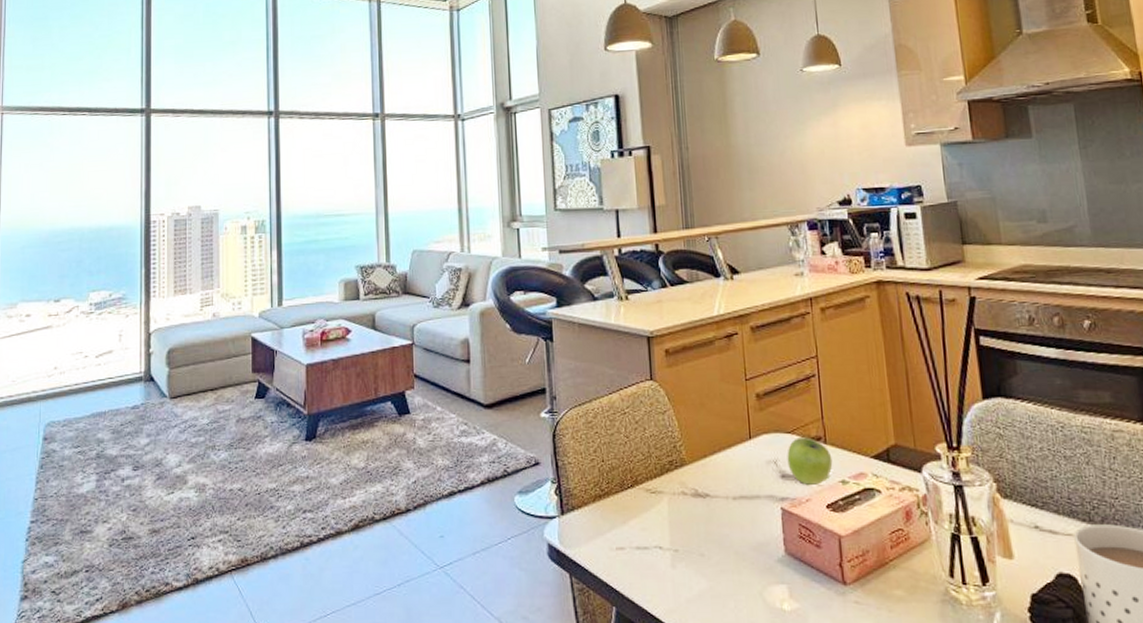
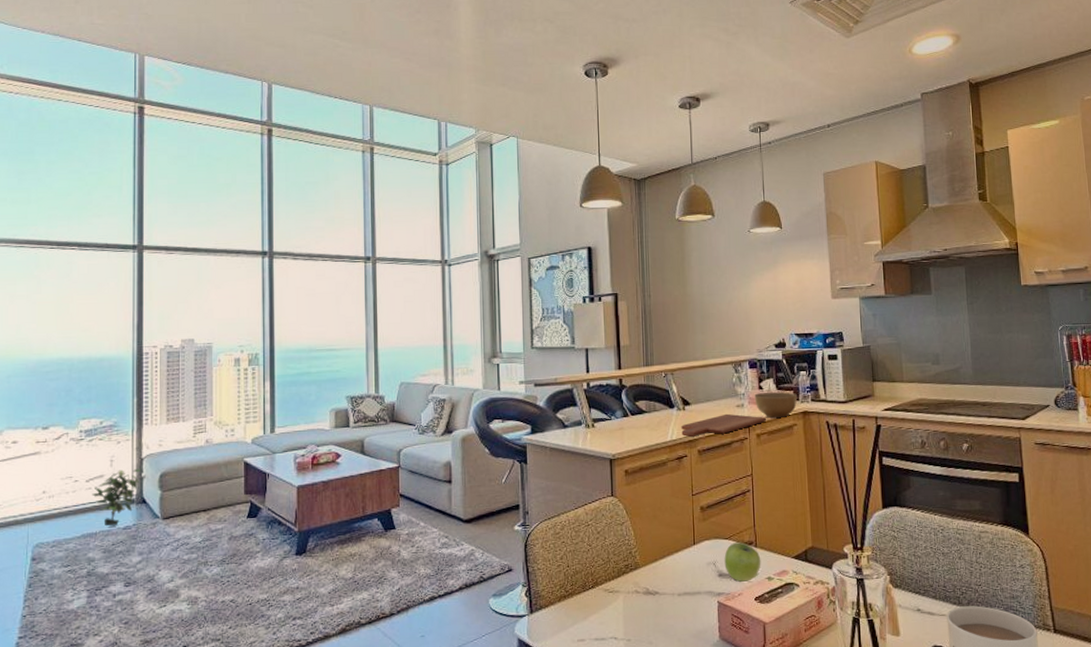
potted plant: none [101,343,150,406] -> present [92,468,142,527]
cutting board: none [729,283,833,311] -> present [681,413,767,437]
bowl: none [816,257,869,290] -> present [754,391,798,419]

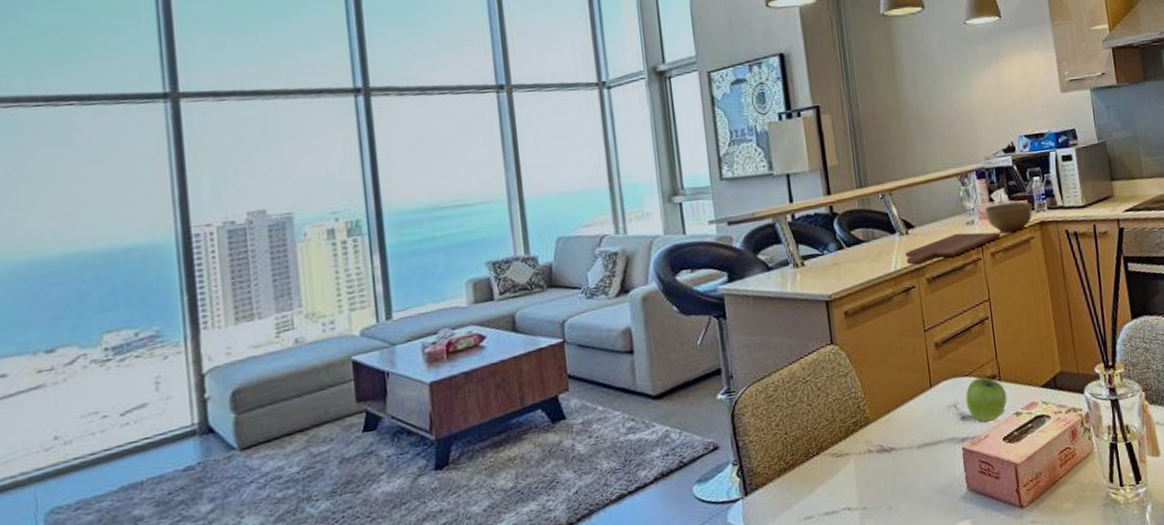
potted plant: present [92,468,142,527] -> none [131,387,204,472]

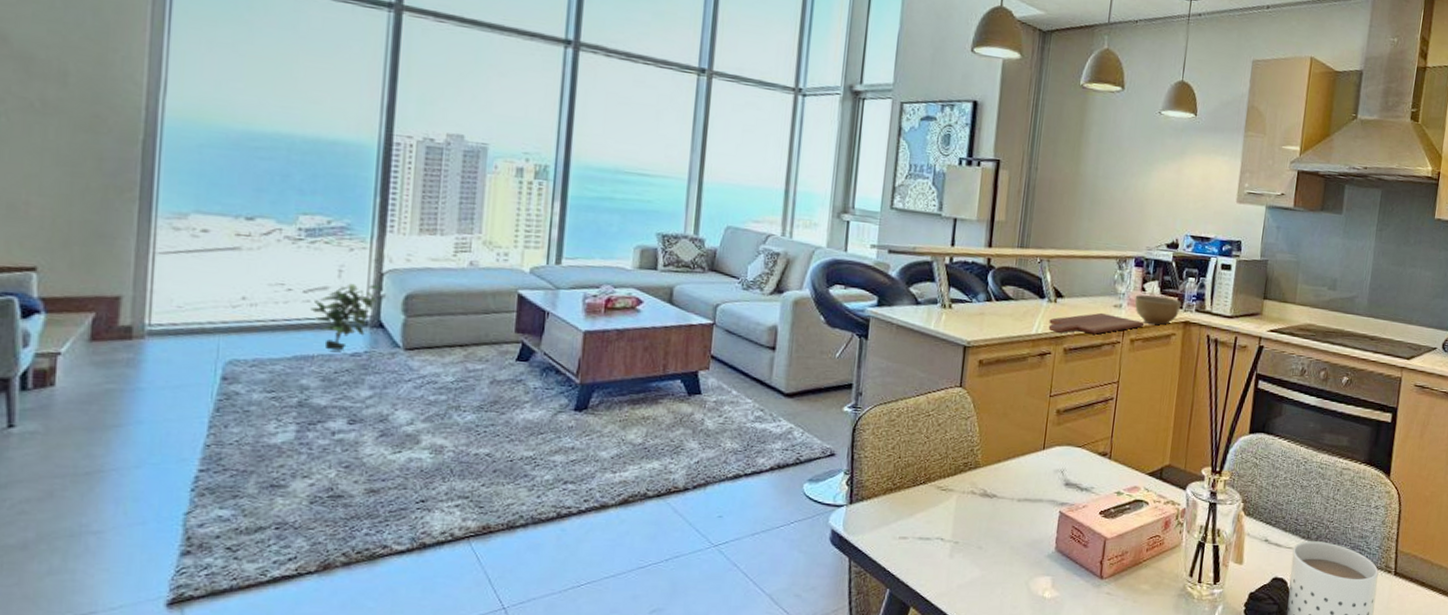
potted plant: none [131,387,204,472] -> present [311,283,381,351]
fruit: present [965,377,1008,422] -> none [1073,452,1113,494]

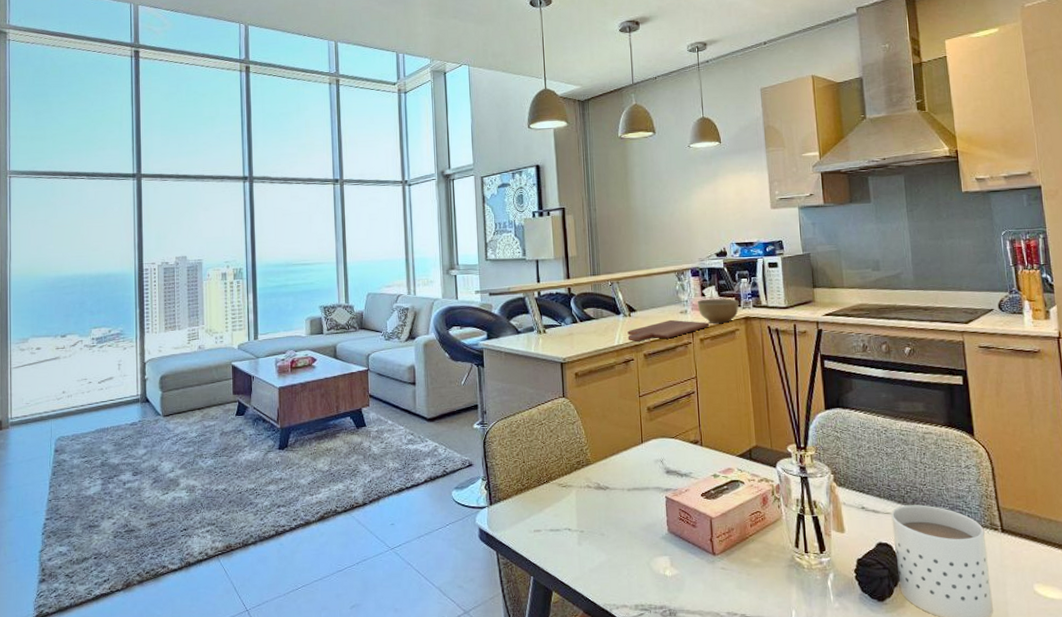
potted plant: present [311,283,381,351] -> none [104,371,145,423]

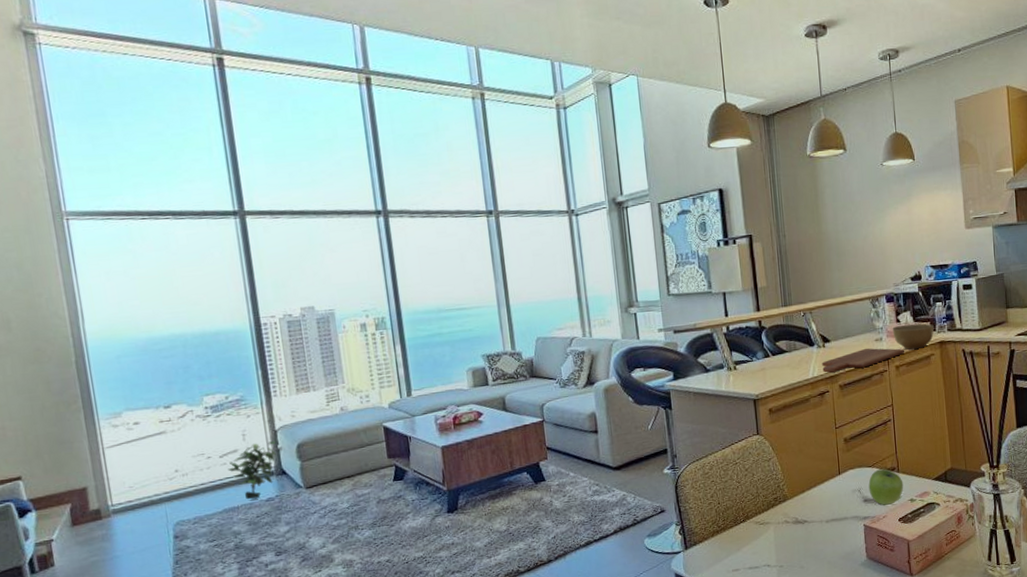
potted plant: none [104,371,145,423] -> present [228,440,277,500]
fruit: none [671,441,707,478] -> present [868,469,904,505]

